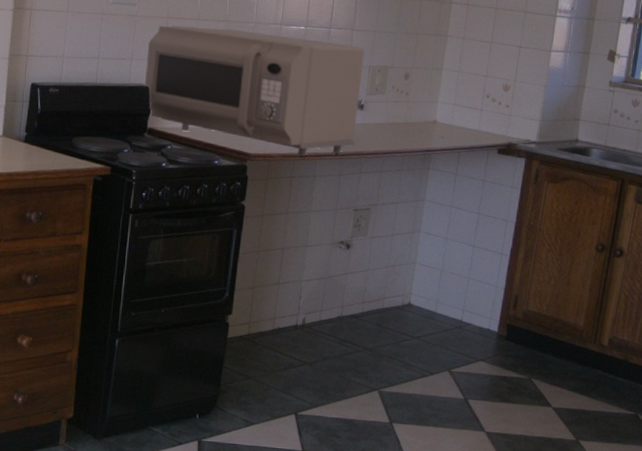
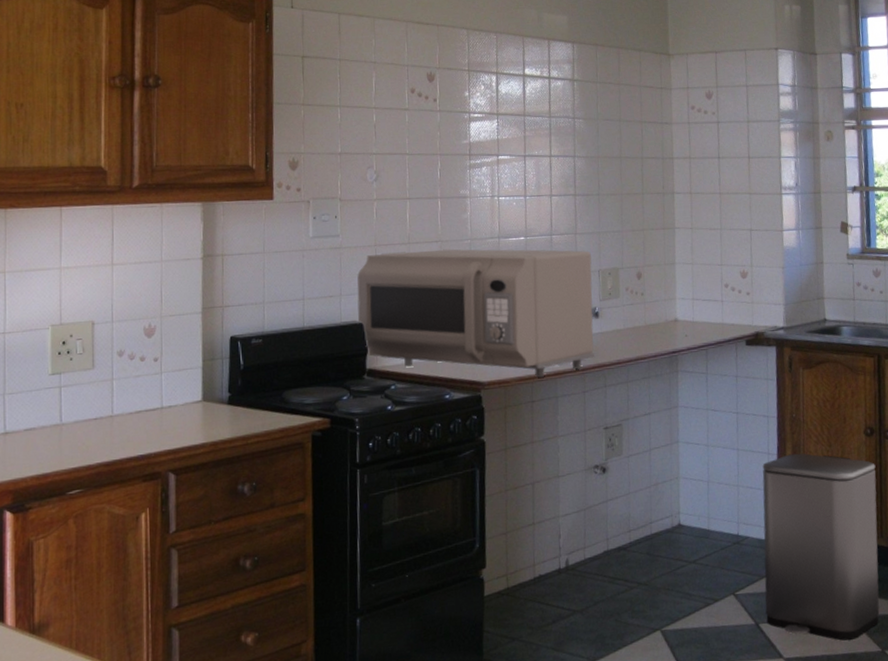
pedal bin: none [475,257,601,426] -> present [762,453,880,641]

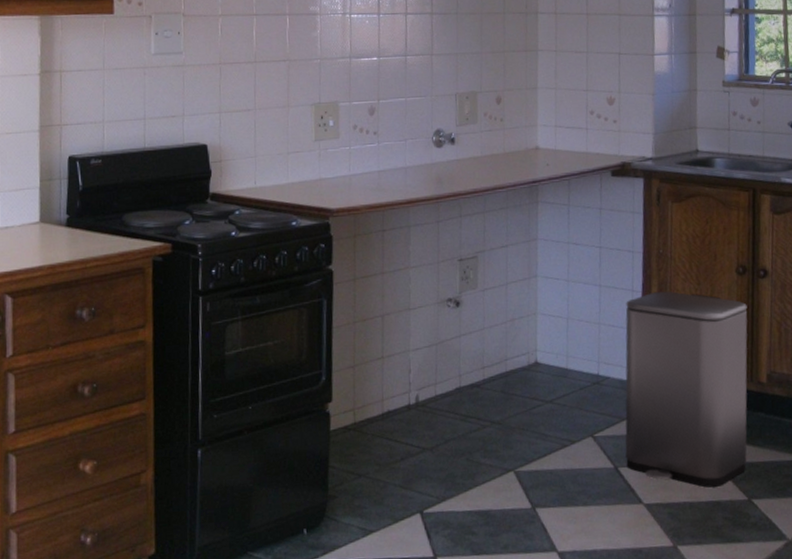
microwave: present [357,249,595,378] -> none [200,68,450,206]

